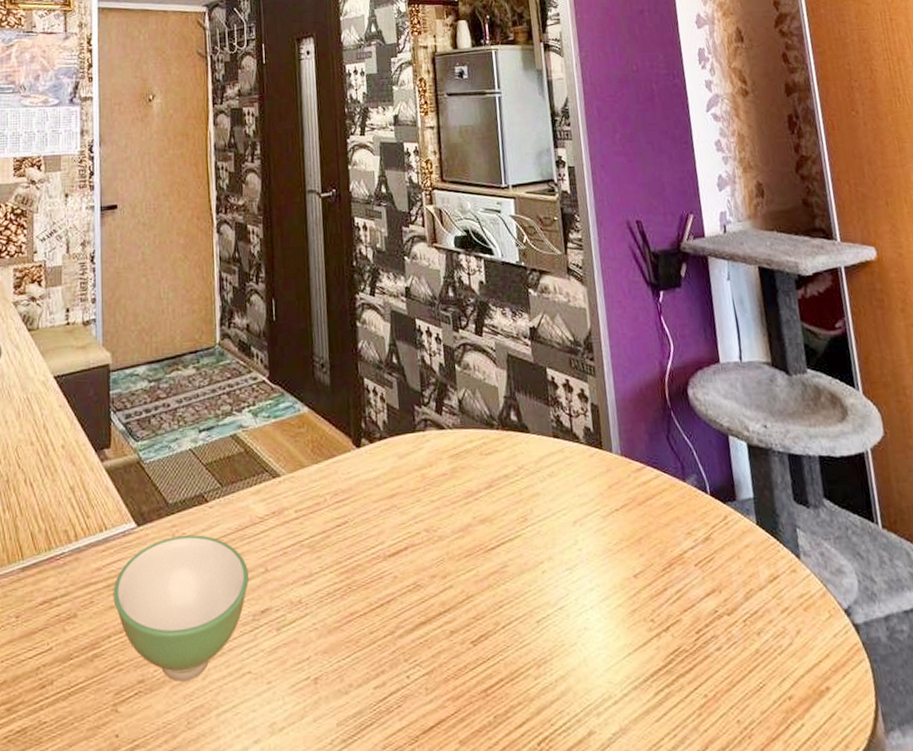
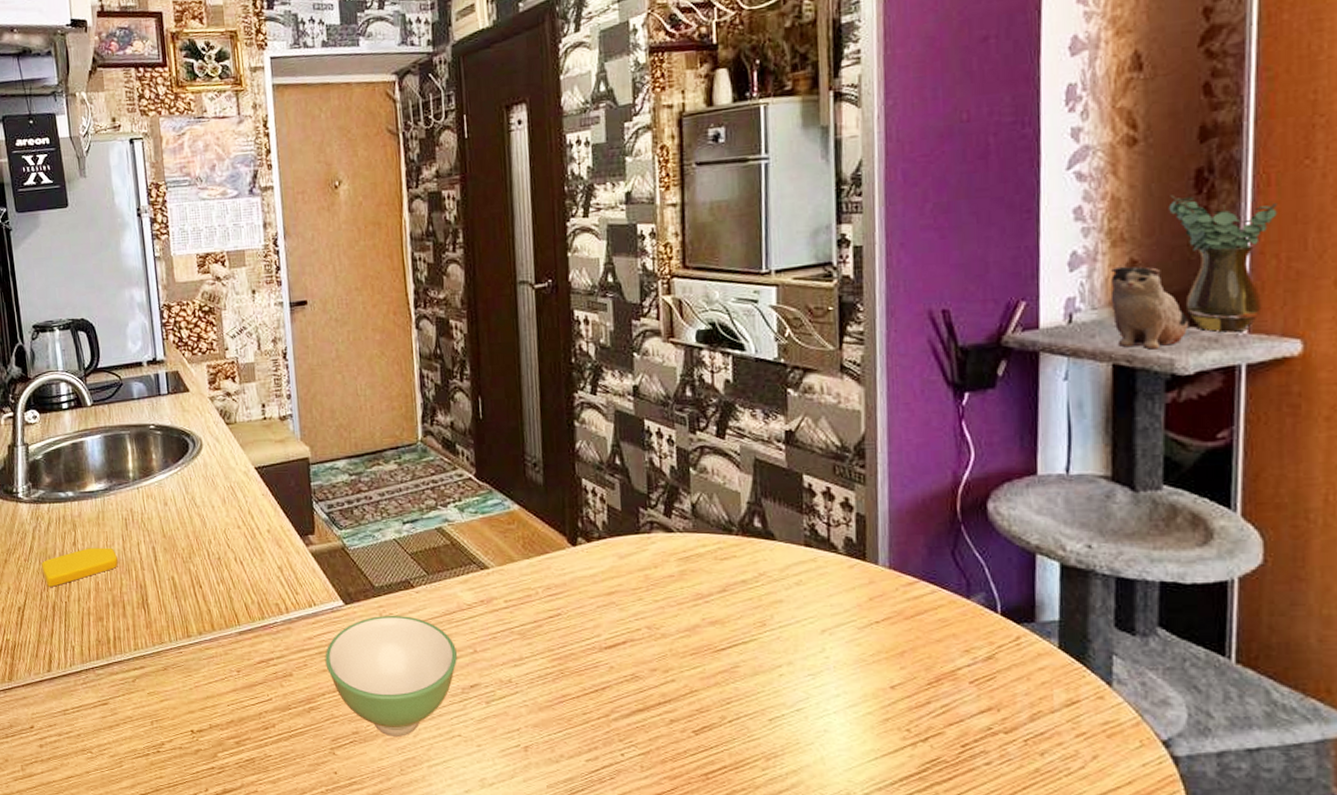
cat: none [746,187,803,255] -> present [1110,266,1189,350]
vase: none [775,133,846,241] -> present [1168,193,1277,332]

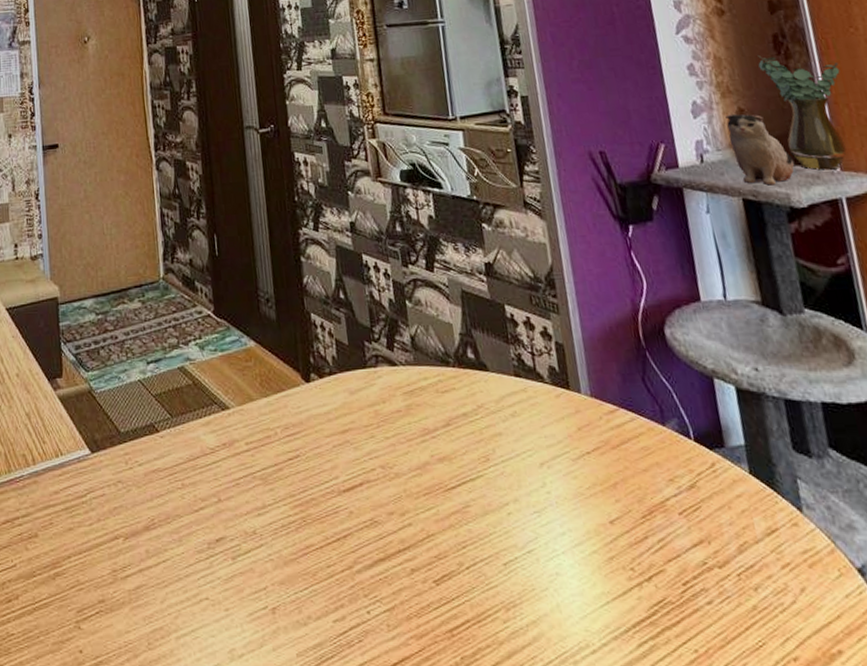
bowl: present [325,616,457,737] -> none [71,463,202,604]

